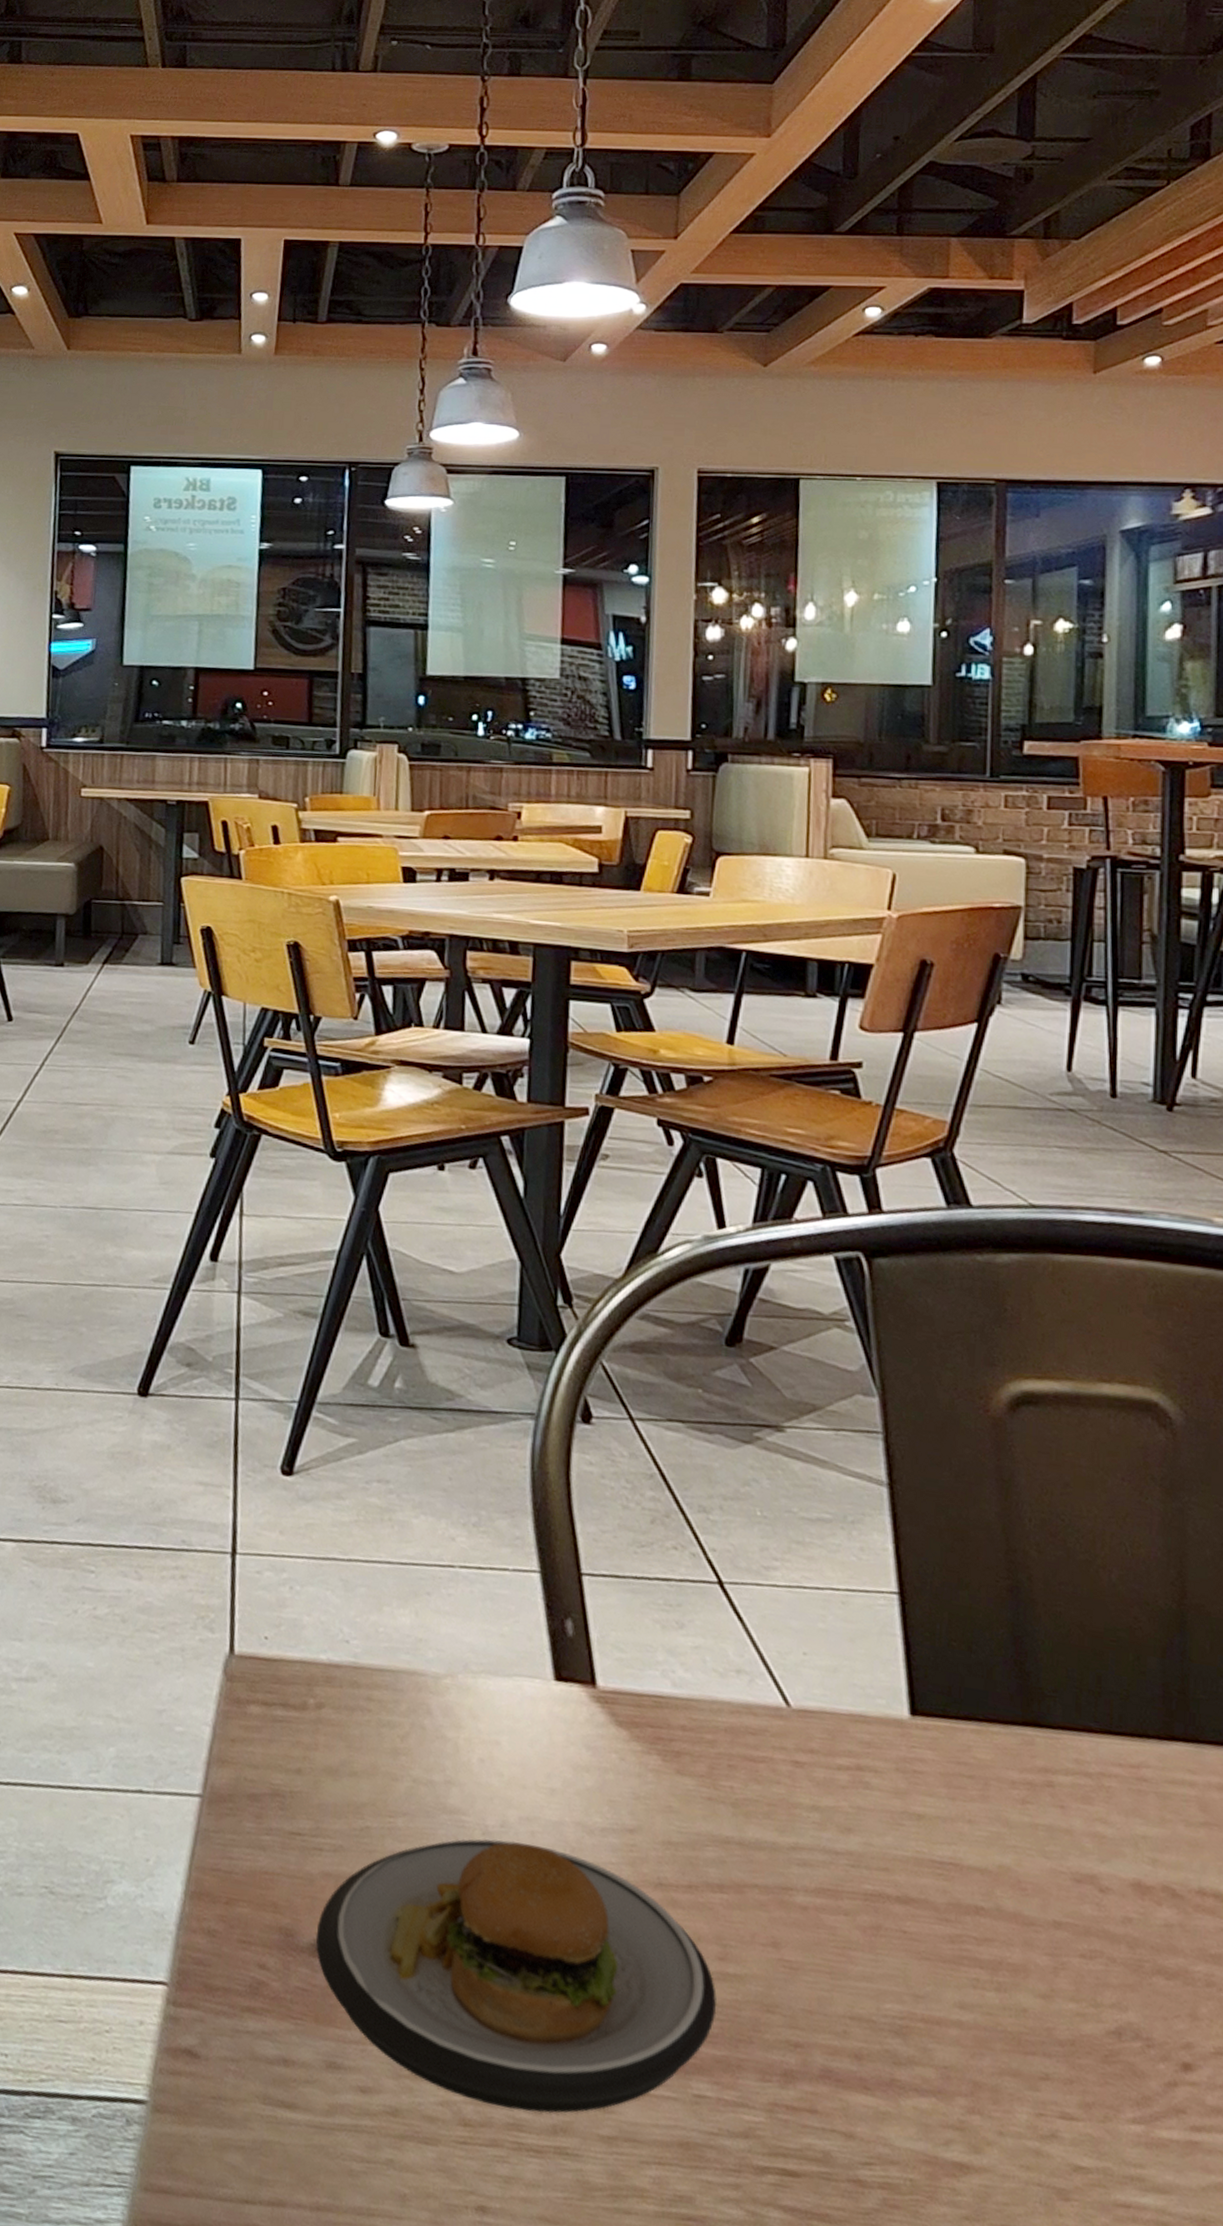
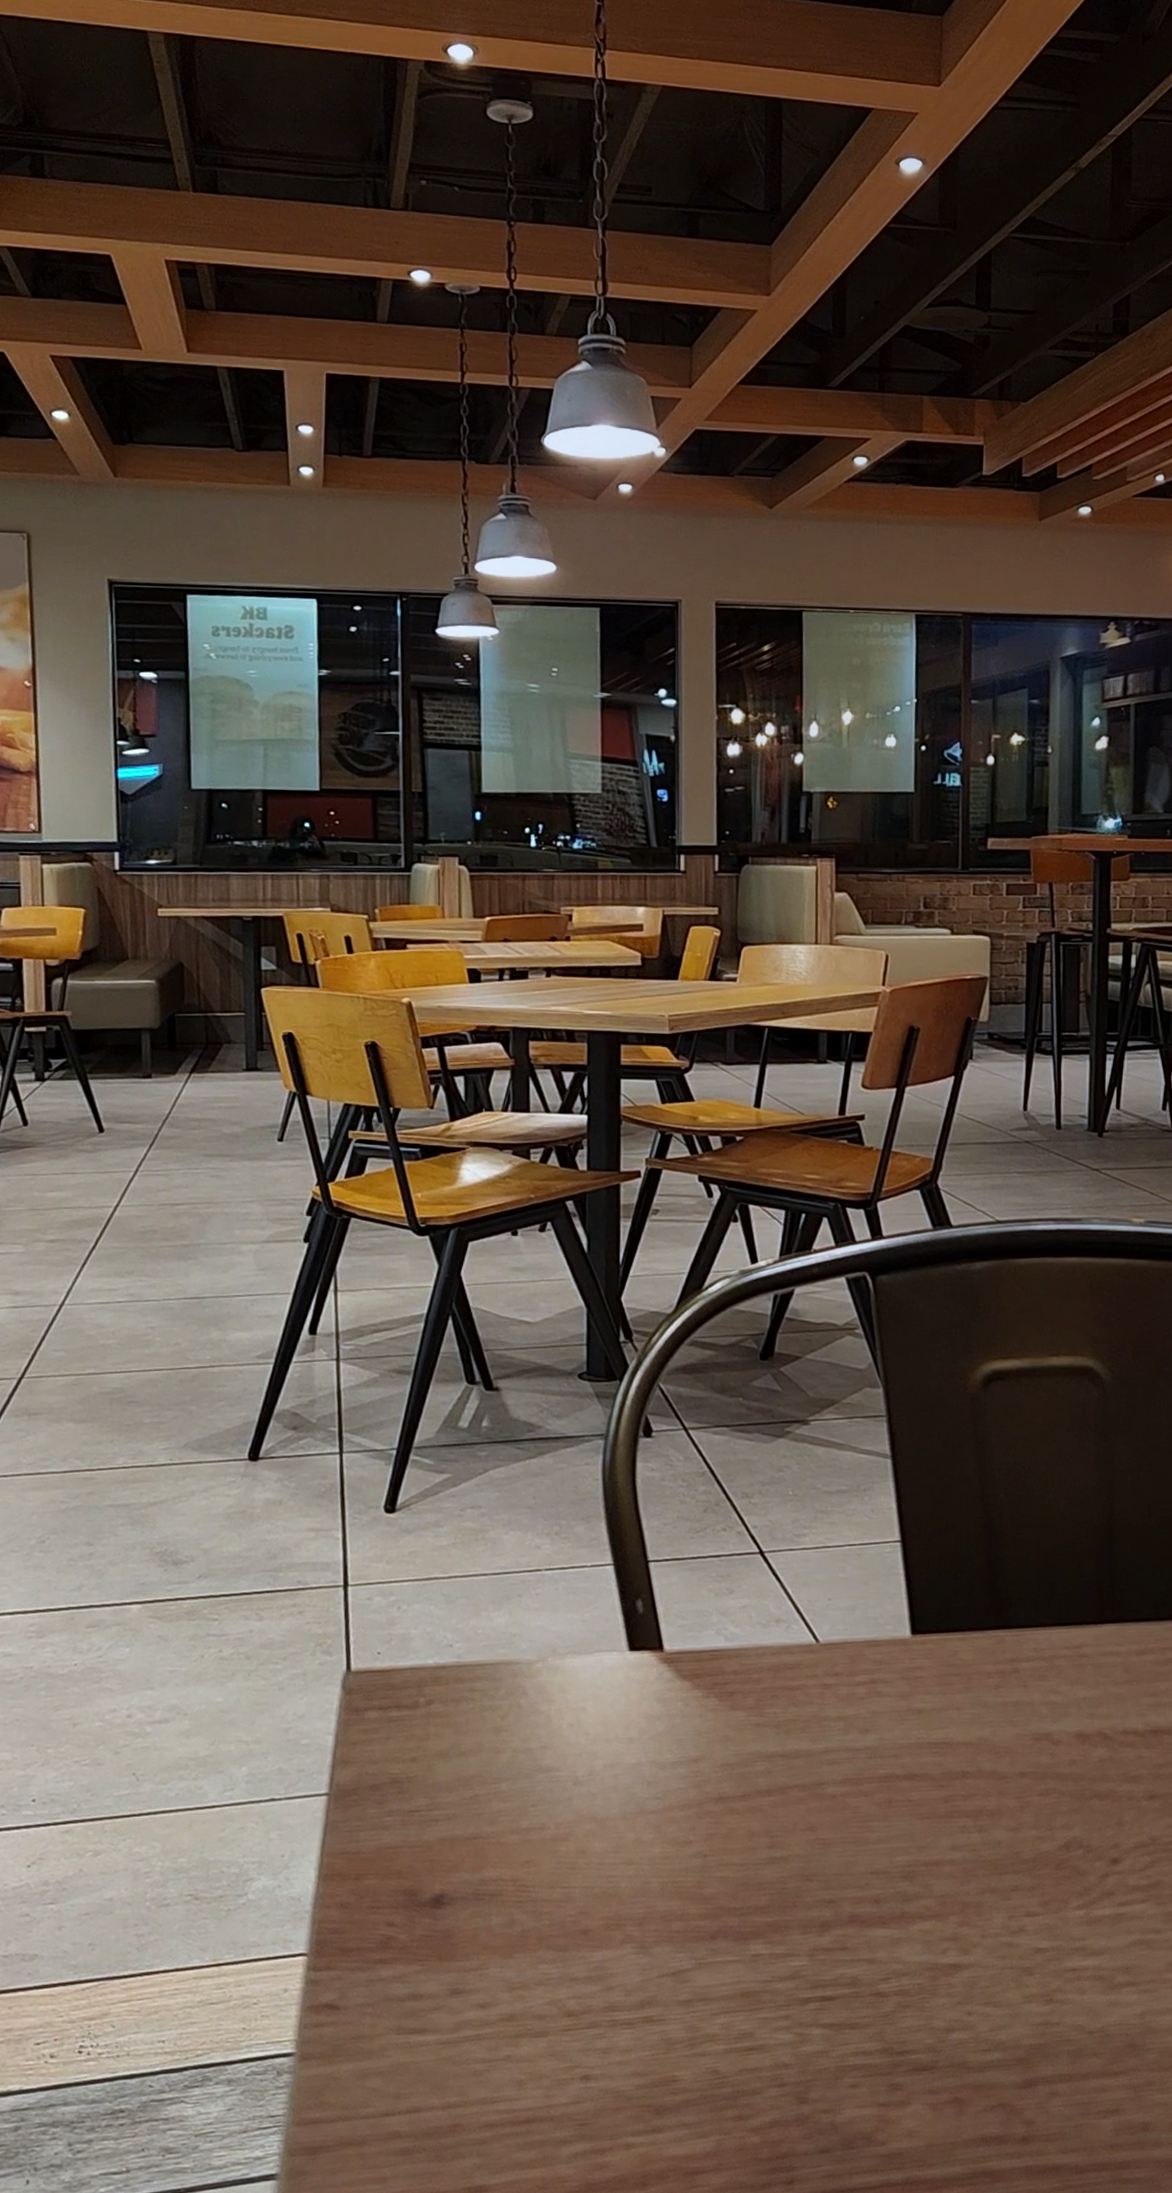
burger: present [315,1839,717,2114] -> none [436,1785,768,1995]

